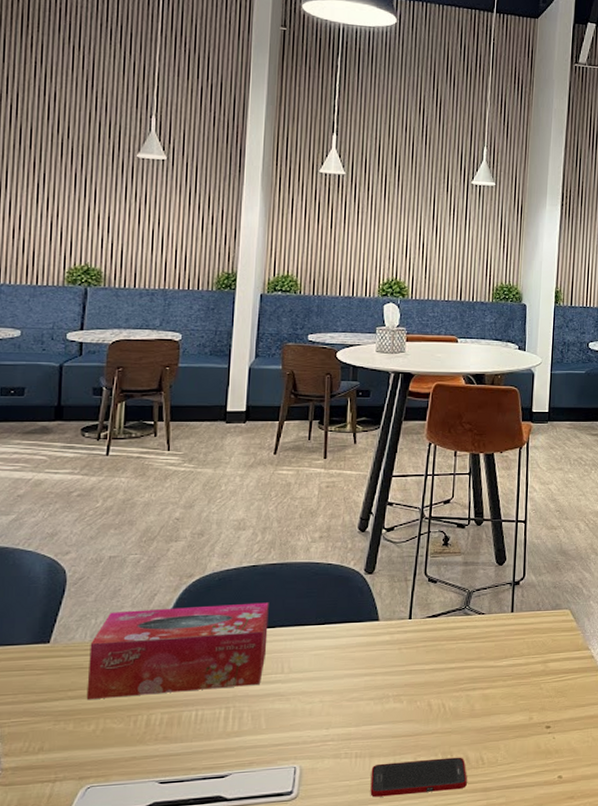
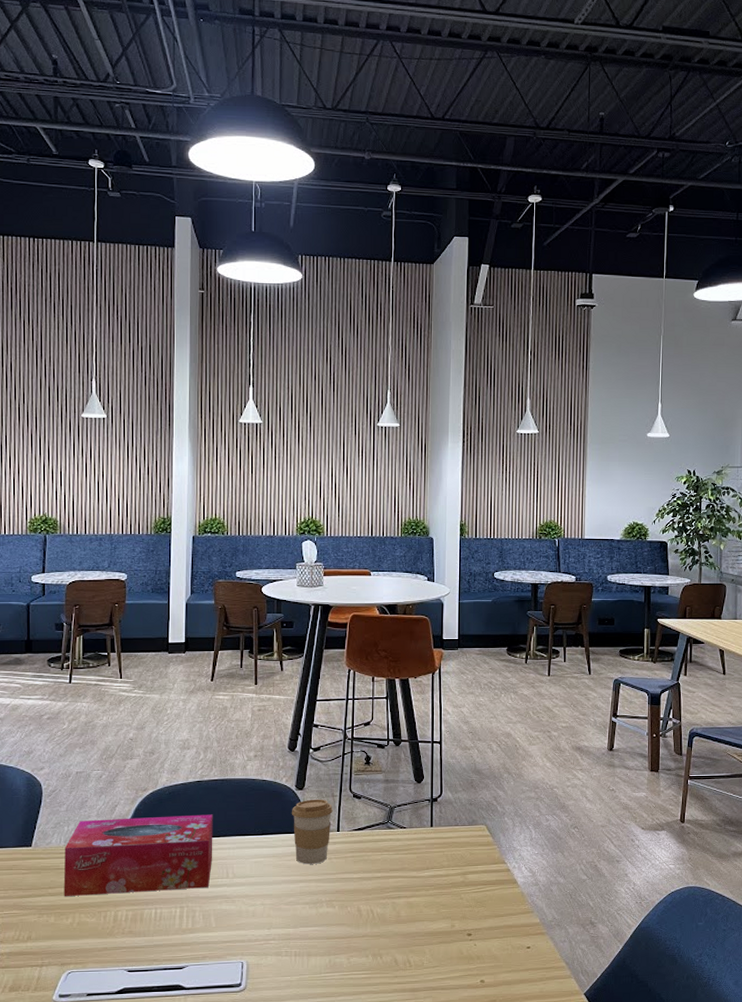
coffee cup: none [358,584,405,656] -> present [291,799,333,864]
cell phone: present [370,757,467,797] -> none [309,959,396,992]

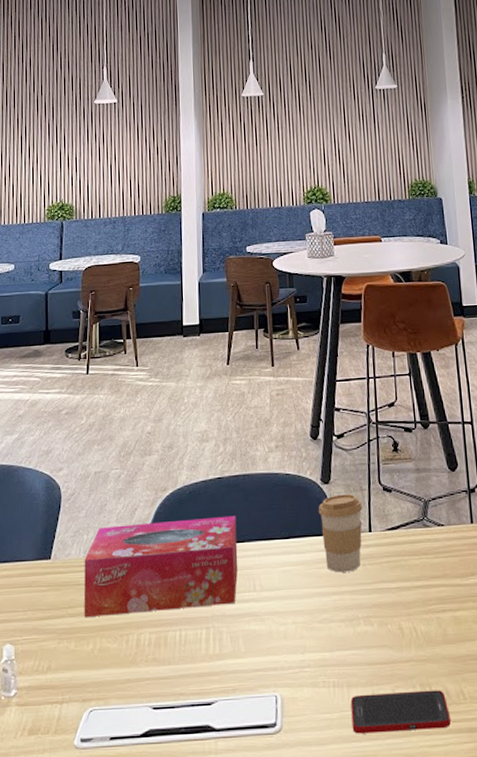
cell phone: none [309,959,396,992] -> present [350,690,451,734]

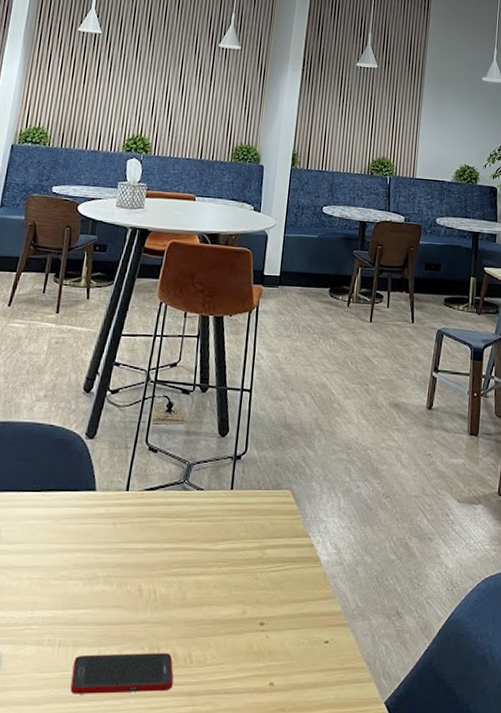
coffee cup: present [318,494,363,573] -> none [75,450,125,530]

